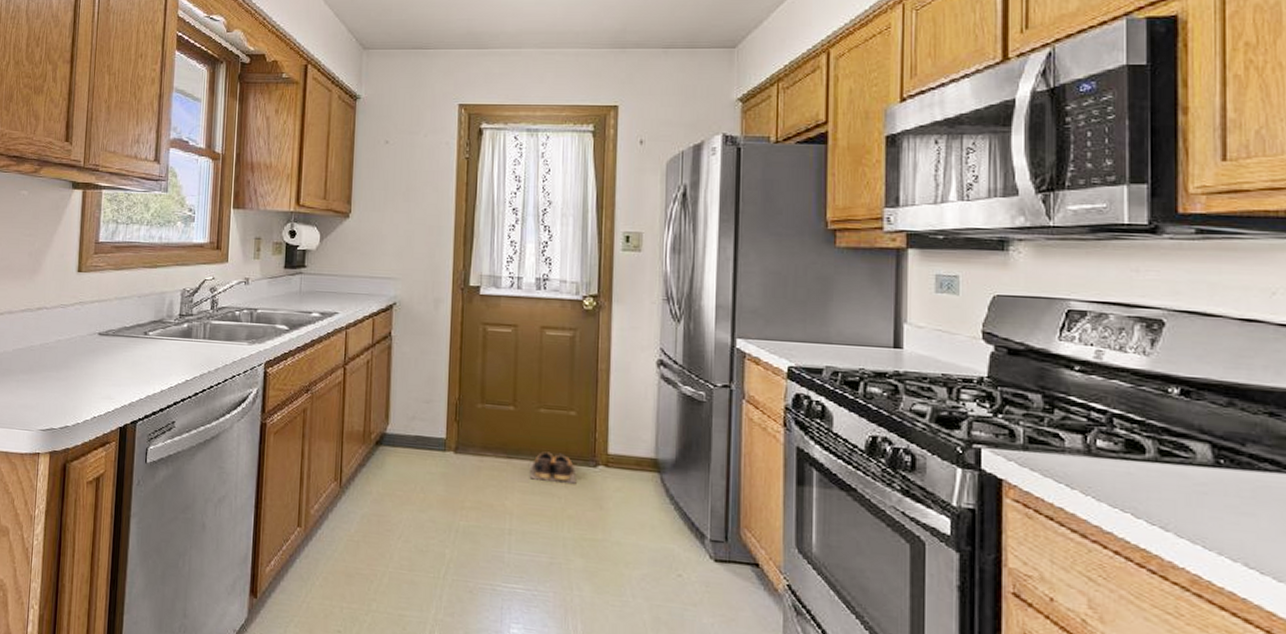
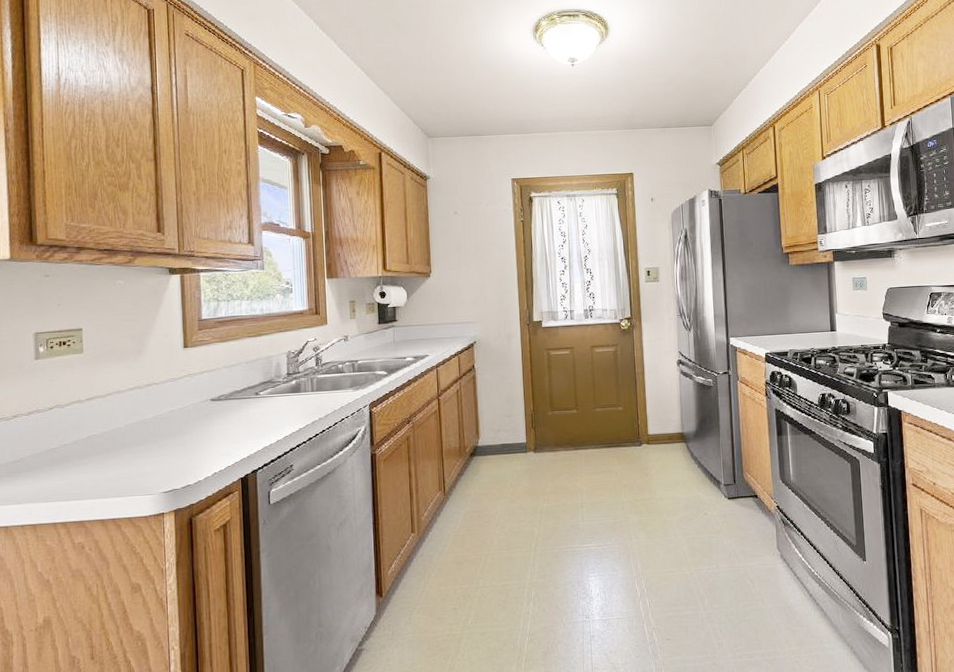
shoes: present [529,451,577,484] -> none [592,439,628,463]

